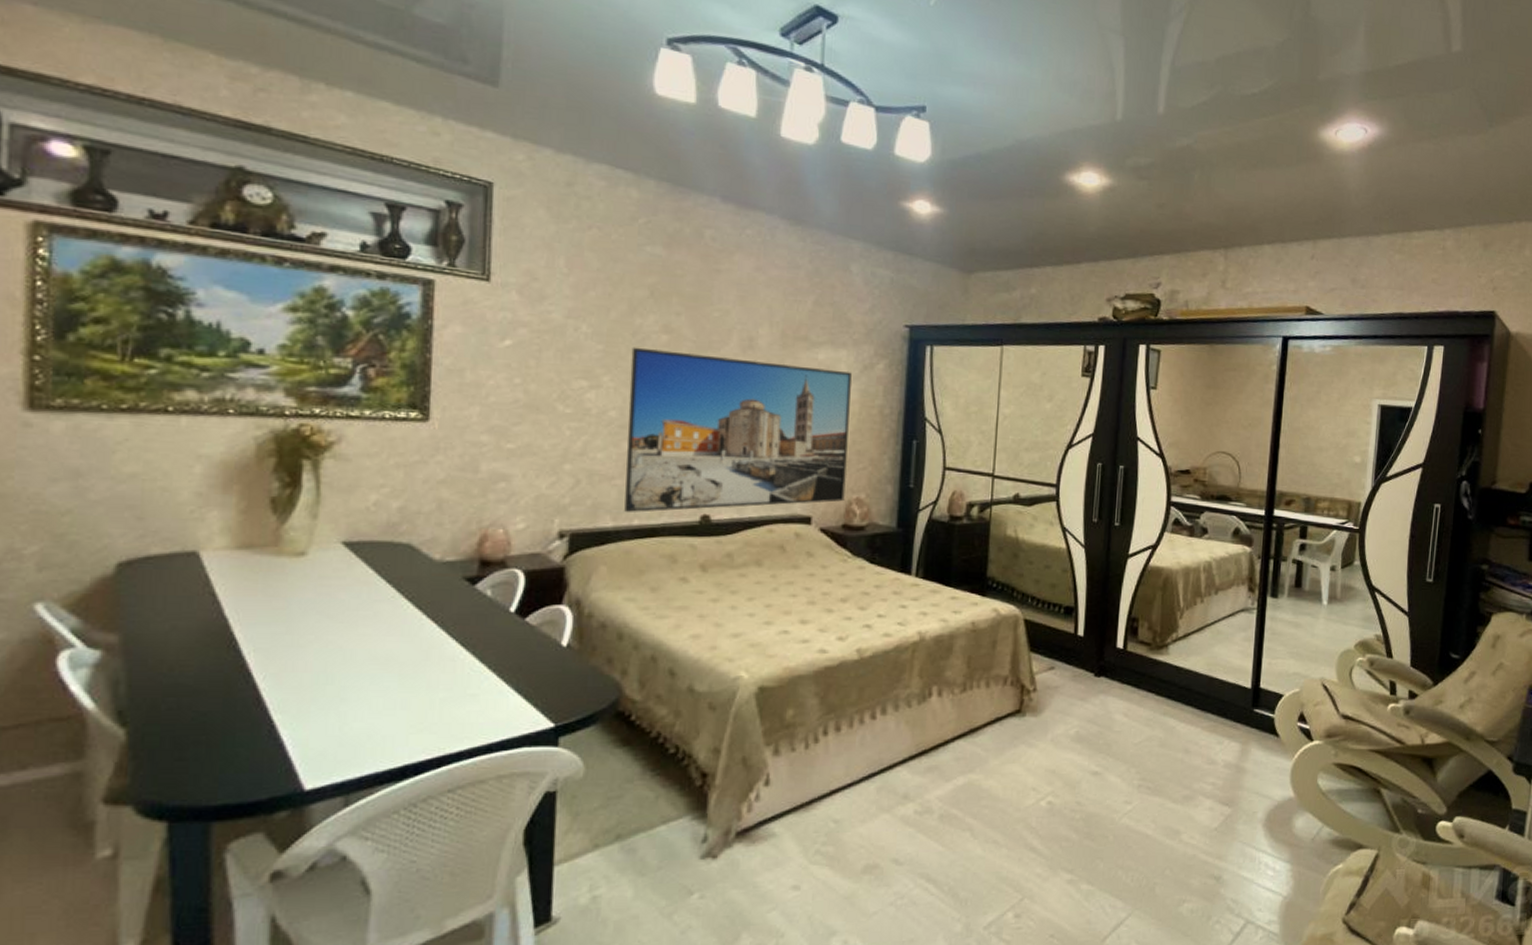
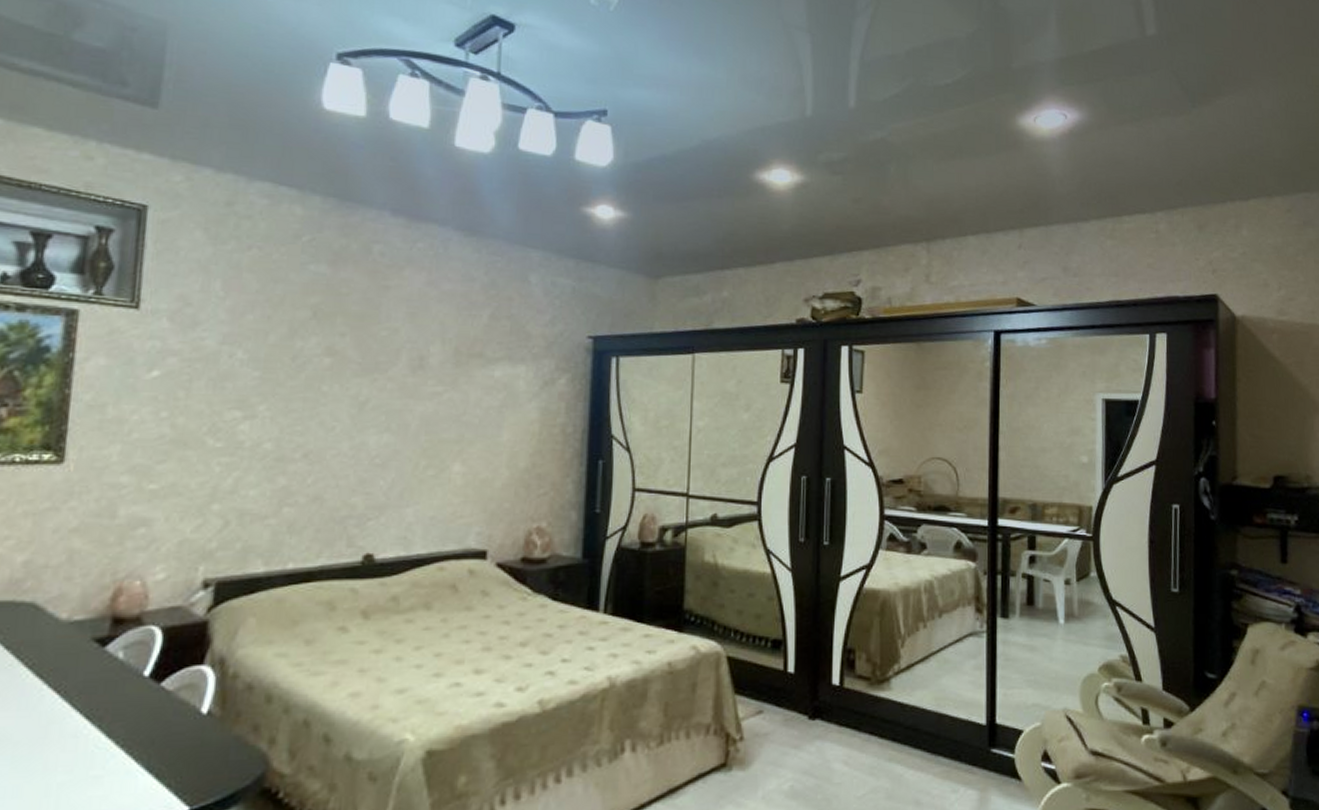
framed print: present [624,347,852,512] -> none [278,372,531,555]

